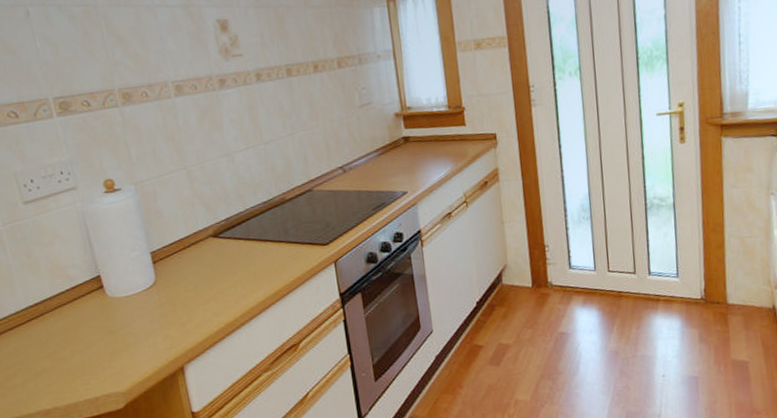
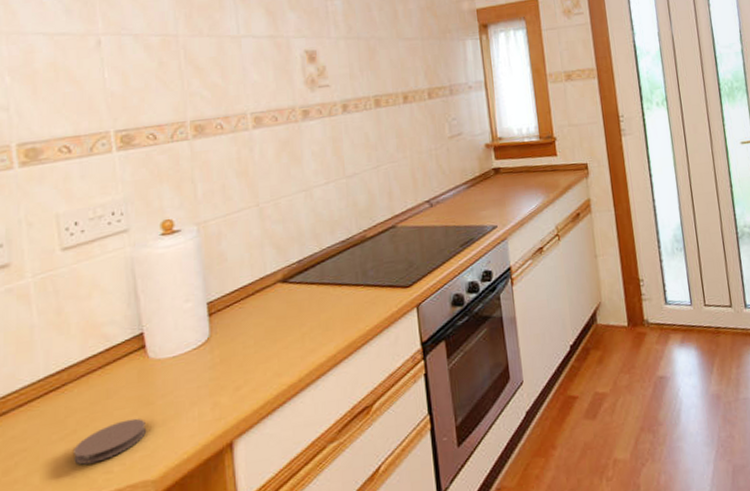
coaster: none [57,344,112,377] -> present [74,418,146,465]

